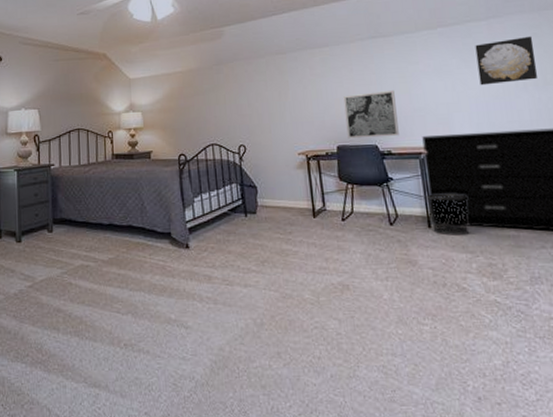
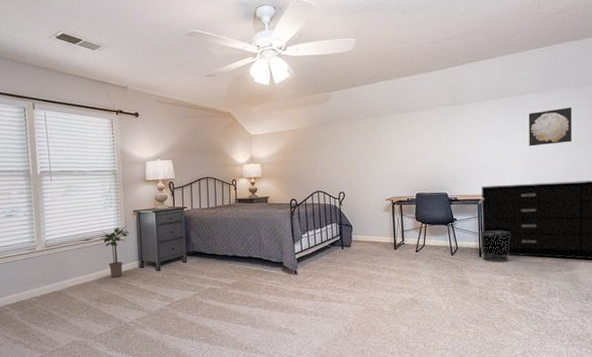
wall art: present [343,89,399,139] -> none [424,148,464,188]

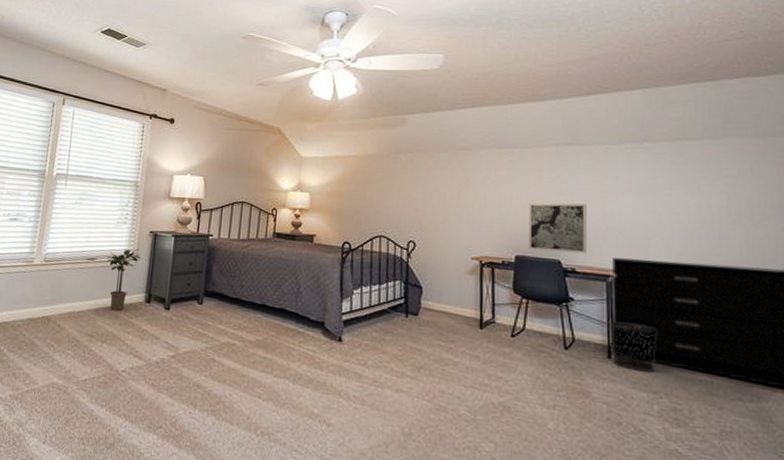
wall art: none [424,148,464,188] -> present [528,202,587,254]
wall art: present [528,107,572,147] -> none [685,163,755,212]

